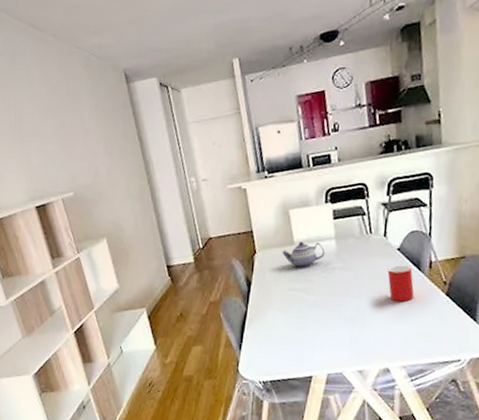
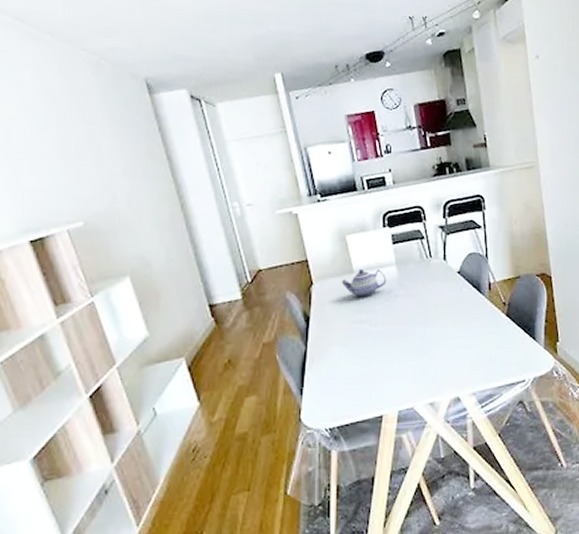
cup: present [387,265,415,303] -> none [450,289,477,327]

